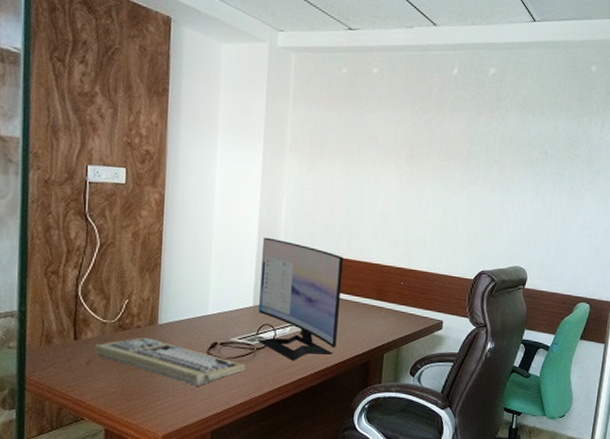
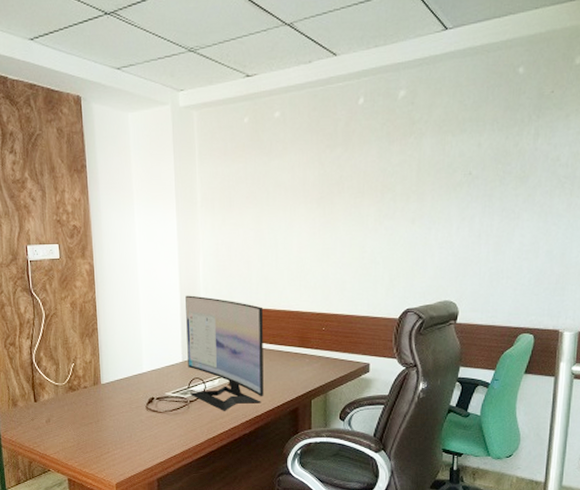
keyboard: present [93,337,246,386] -> none [50,396,181,438]

